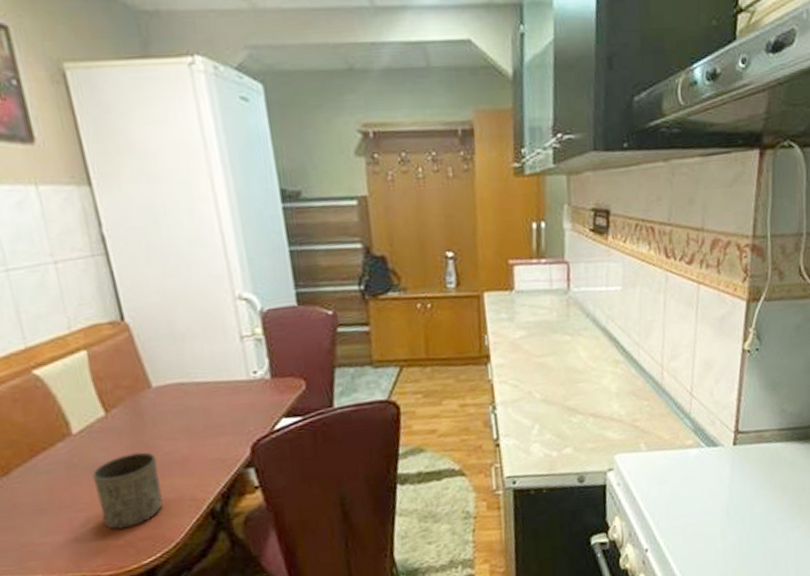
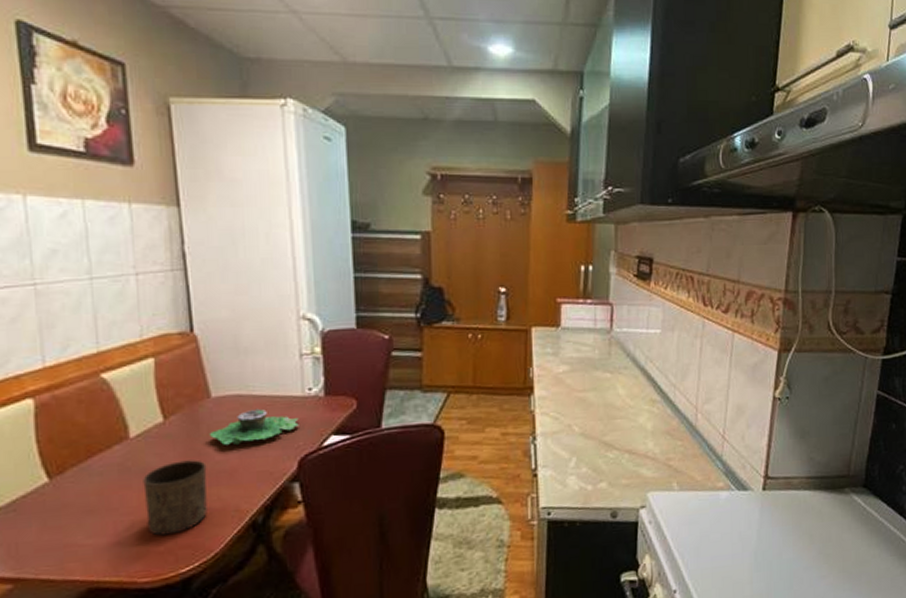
succulent planter: none [154,395,248,435] -> present [209,408,299,446]

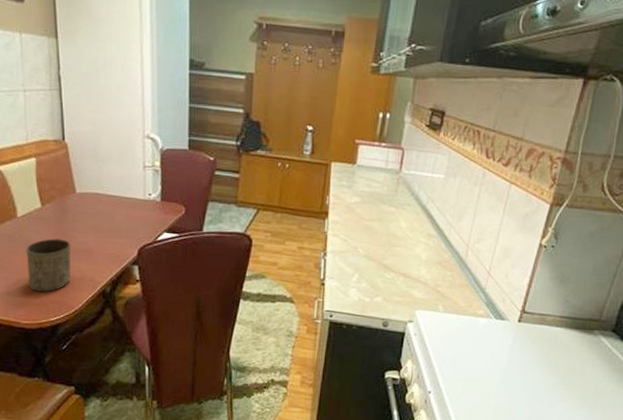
succulent planter: present [209,408,299,446] -> none [73,205,140,232]

